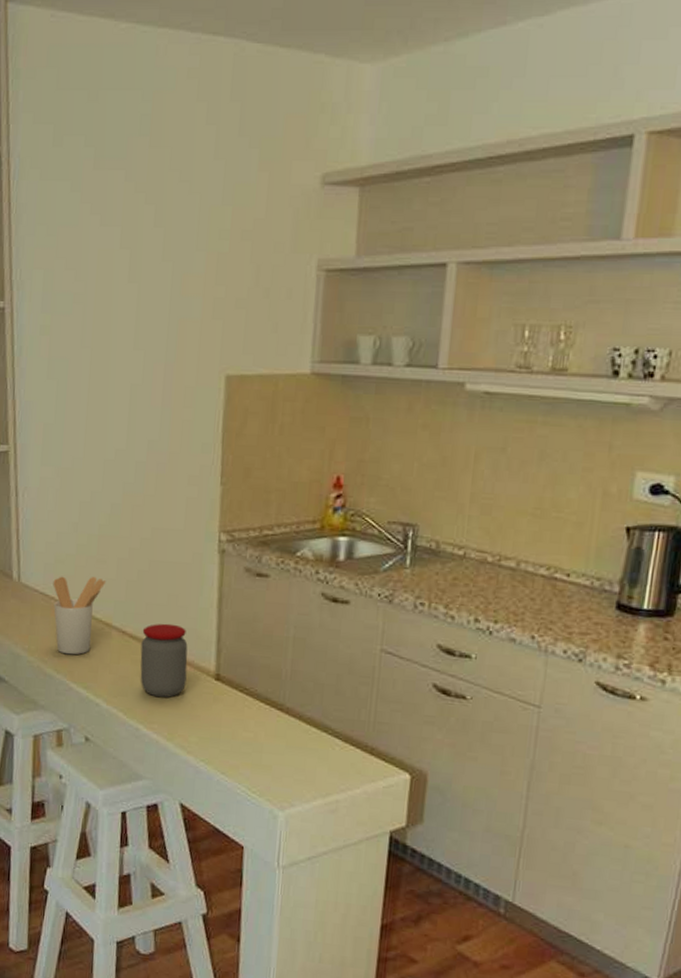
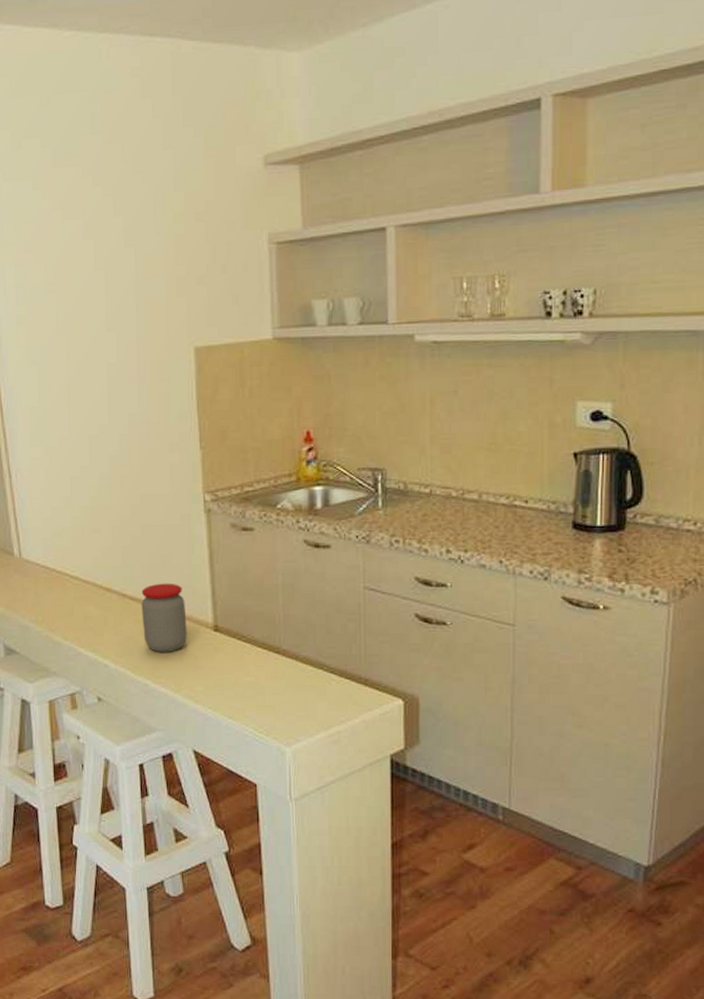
utensil holder: present [53,576,106,655] -> none [53,545,103,622]

